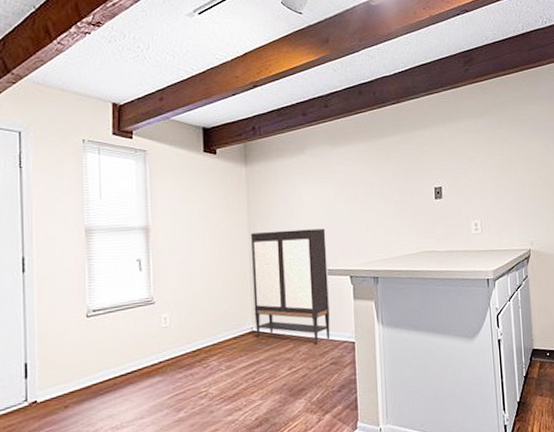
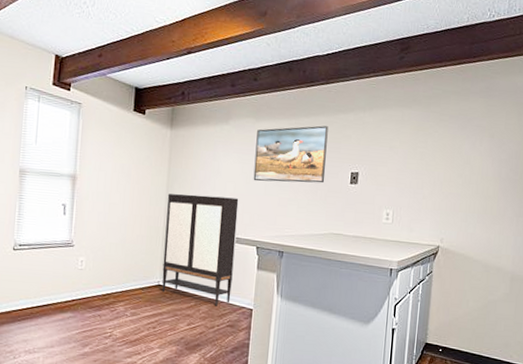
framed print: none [335,144,410,209] -> present [253,125,328,183]

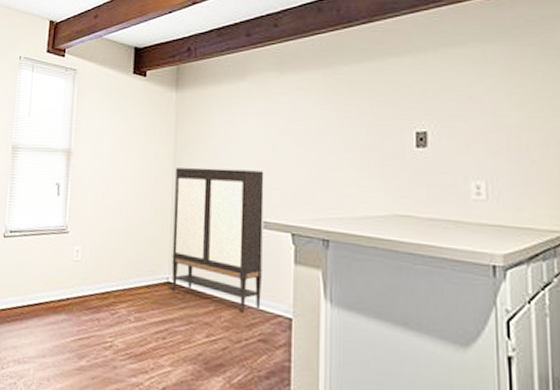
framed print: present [253,125,328,183] -> none [281,74,379,149]

